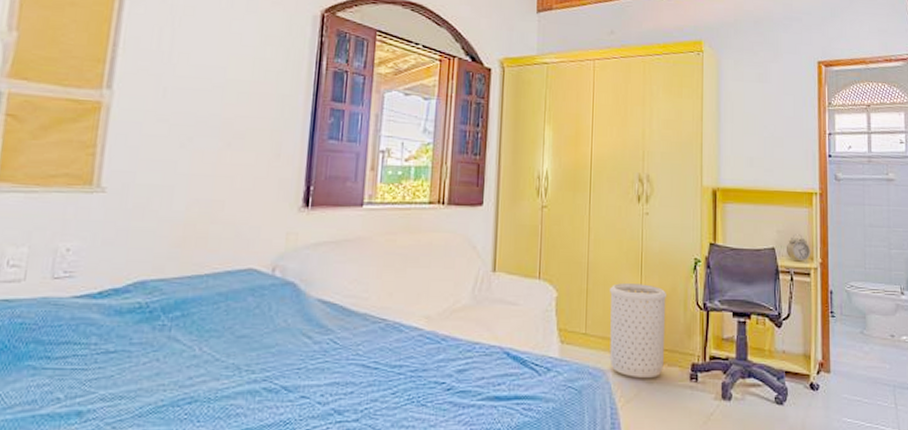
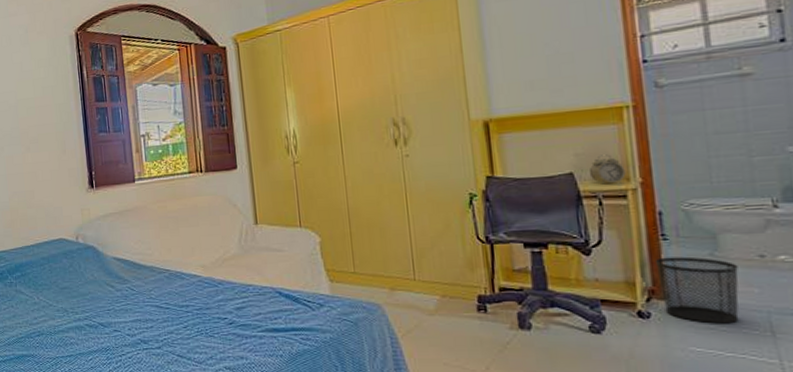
laundry basket: present [609,283,667,378] -> none [375,223,445,310]
waste bin: none [826,333,878,396] -> present [656,256,739,324]

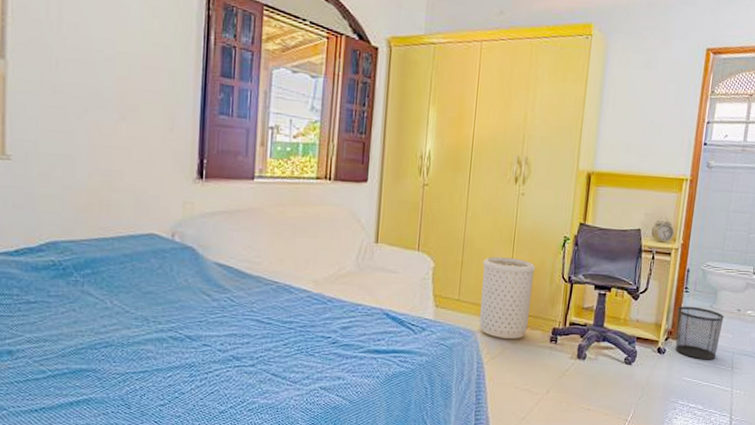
laundry basket: none [375,223,445,310] -> present [479,257,536,339]

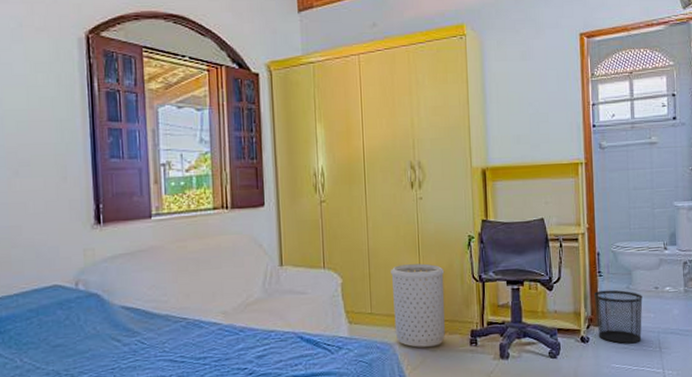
alarm clock: present [651,217,675,243] -> none [555,203,578,229]

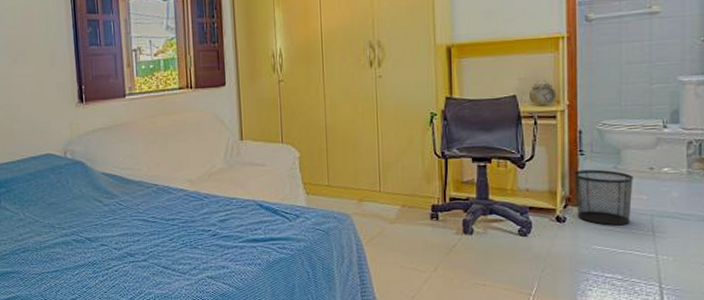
laundry basket: present [391,263,445,347] -> none [348,139,405,219]
alarm clock: none [555,203,578,229] -> present [530,79,557,106]

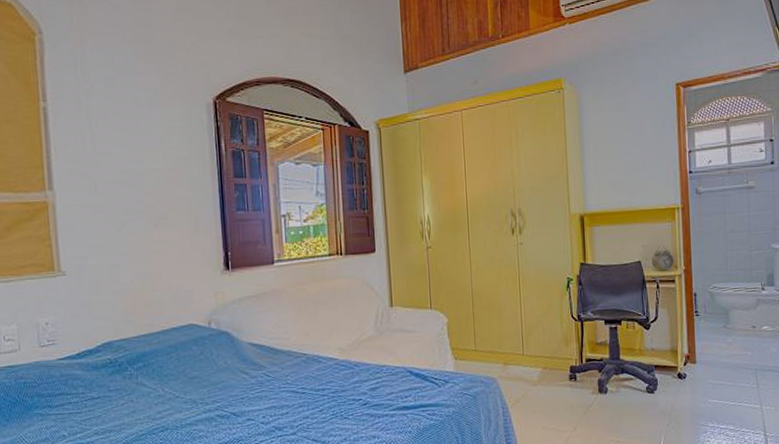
waste bin: present [574,169,633,226] -> none [691,328,740,381]

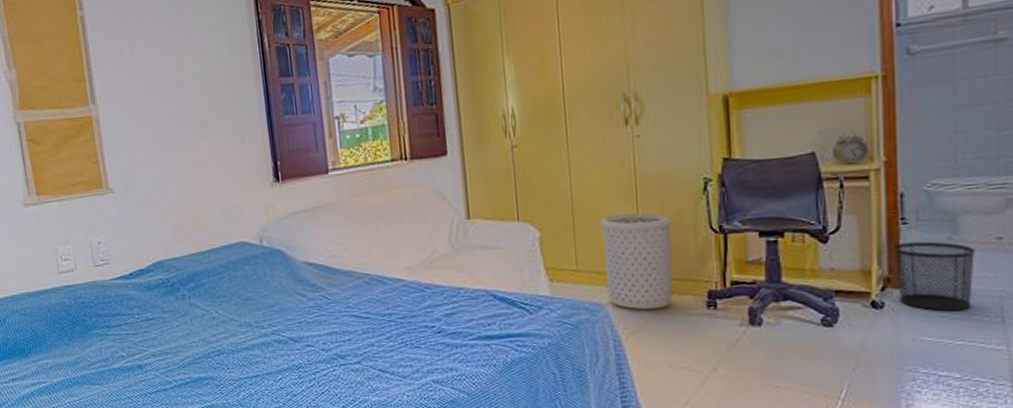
laundry basket: none [493,304,546,382] -> present [600,212,673,309]
waste bin: none [691,328,740,381] -> present [894,241,975,312]

